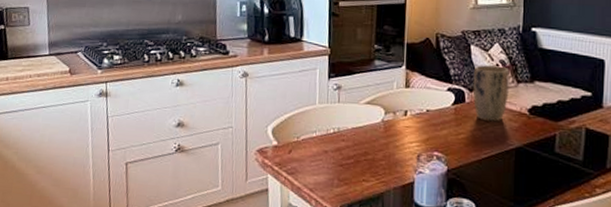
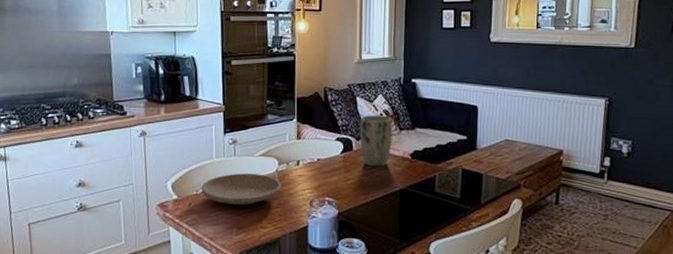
plate: none [302,121,388,156] -> present [201,173,282,206]

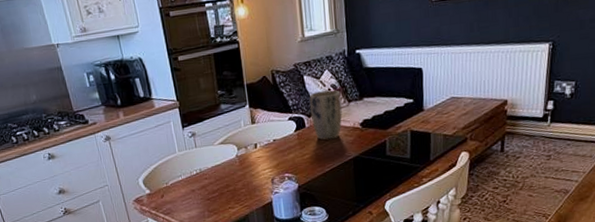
plate: present [201,173,282,206] -> none [170,160,244,192]

